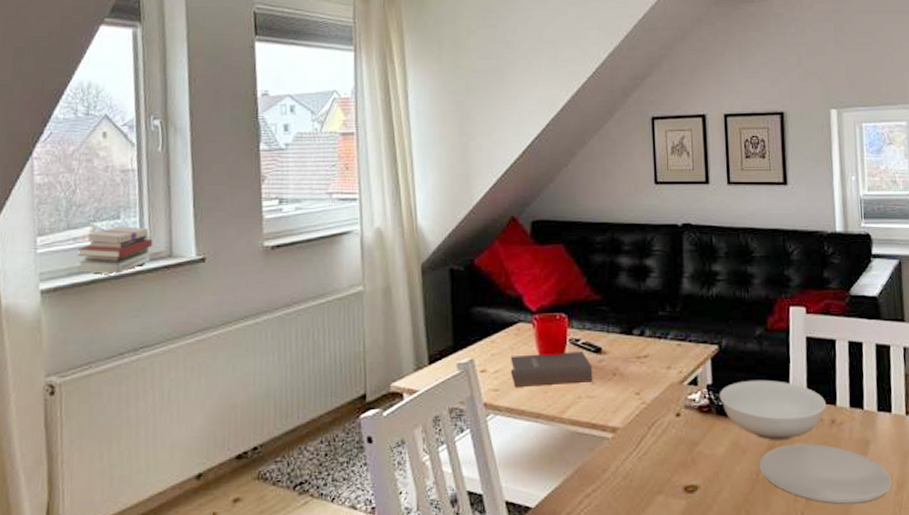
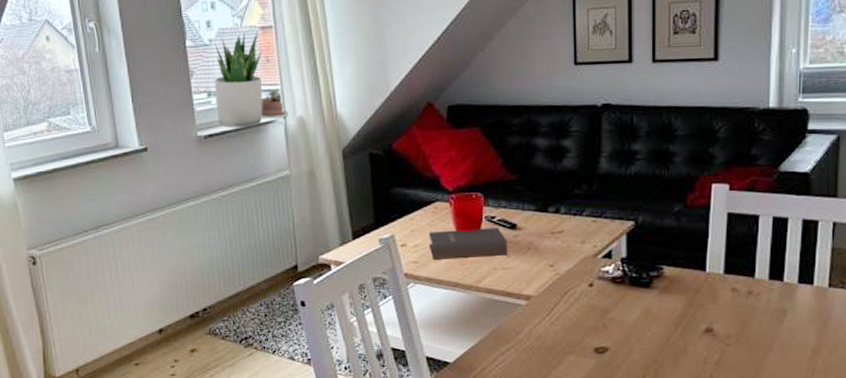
books: present [78,226,153,275] -> none [39,121,101,165]
planter: none [287,137,342,239] -> present [214,31,263,129]
succulent plant: none [335,198,365,231] -> present [260,89,288,120]
bowl: present [719,379,827,441] -> none [633,253,744,310]
plate: present [759,444,892,505] -> none [671,313,807,368]

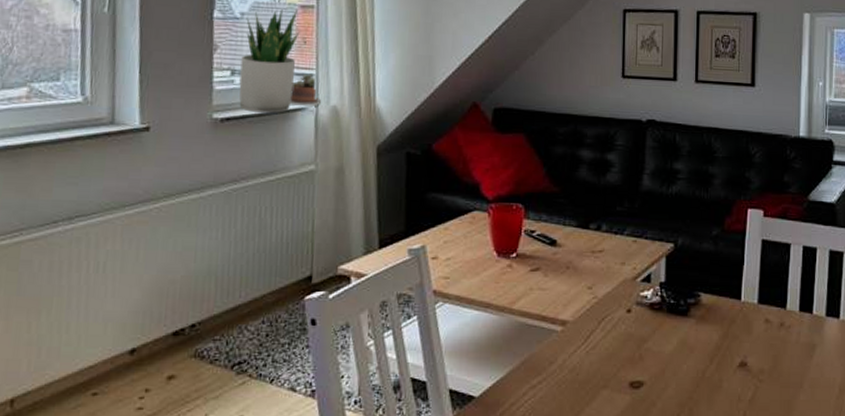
book: present [428,228,508,259] -> none [463,242,546,276]

